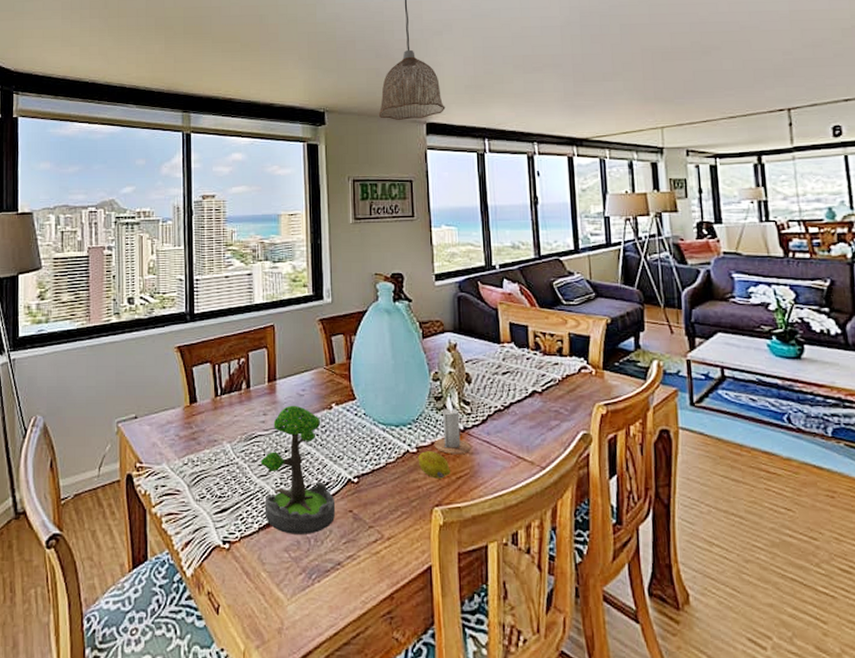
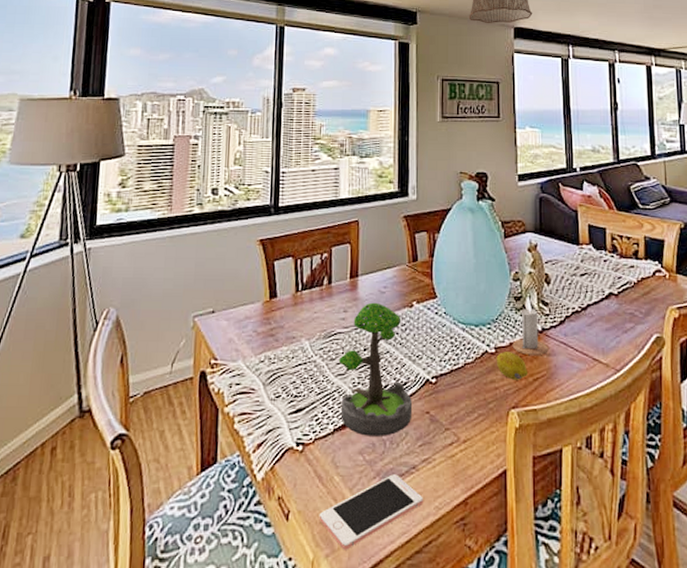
cell phone: none [248,570,349,642] -> present [319,474,423,550]

